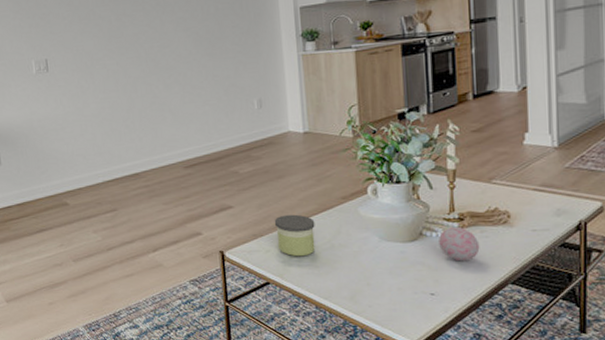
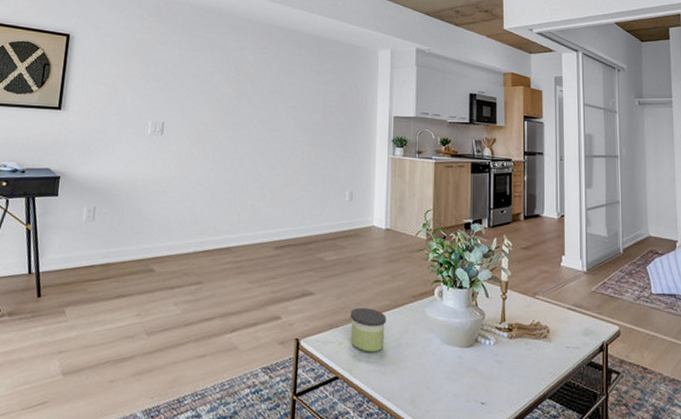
decorative ball: present [439,226,480,262] -> none [491,336,524,372]

